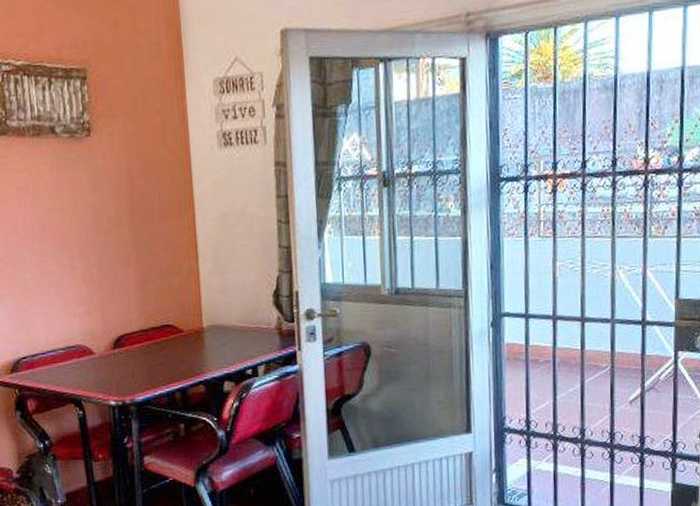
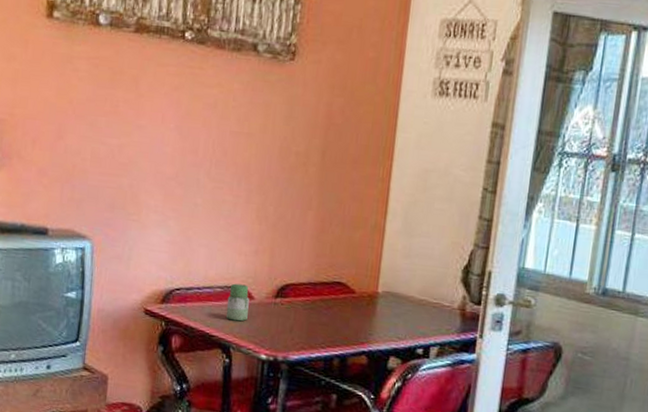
jar: none [70,342,92,377] -> present [226,283,249,322]

